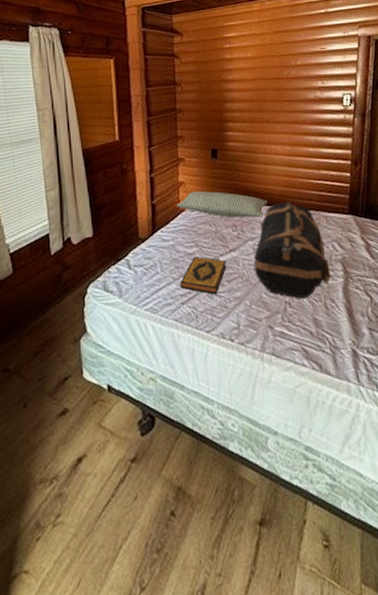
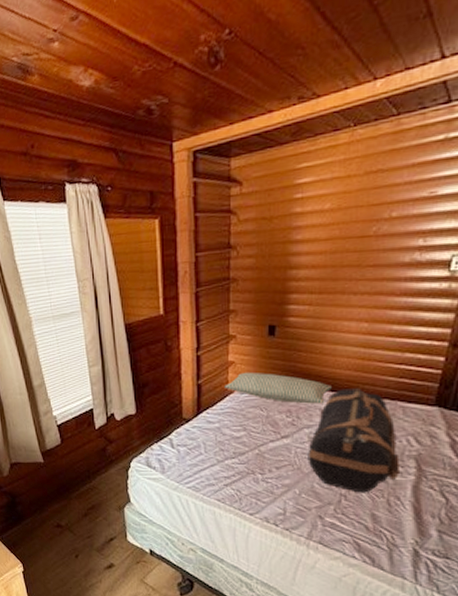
hardback book: present [180,257,227,295] -> none [224,441,277,480]

